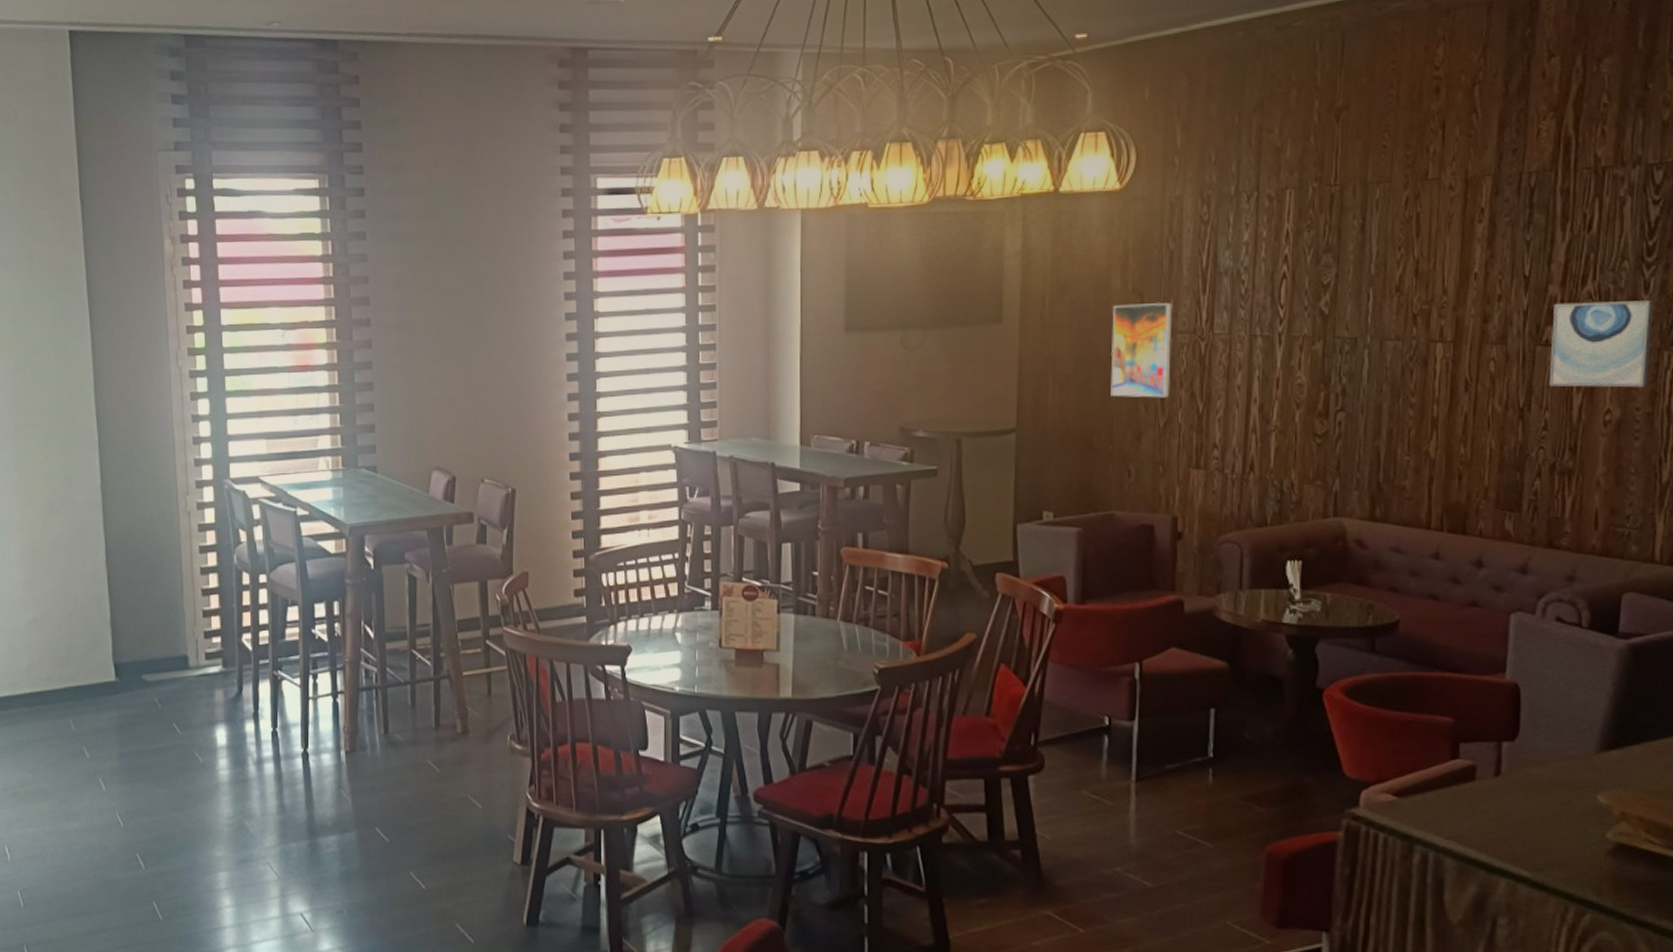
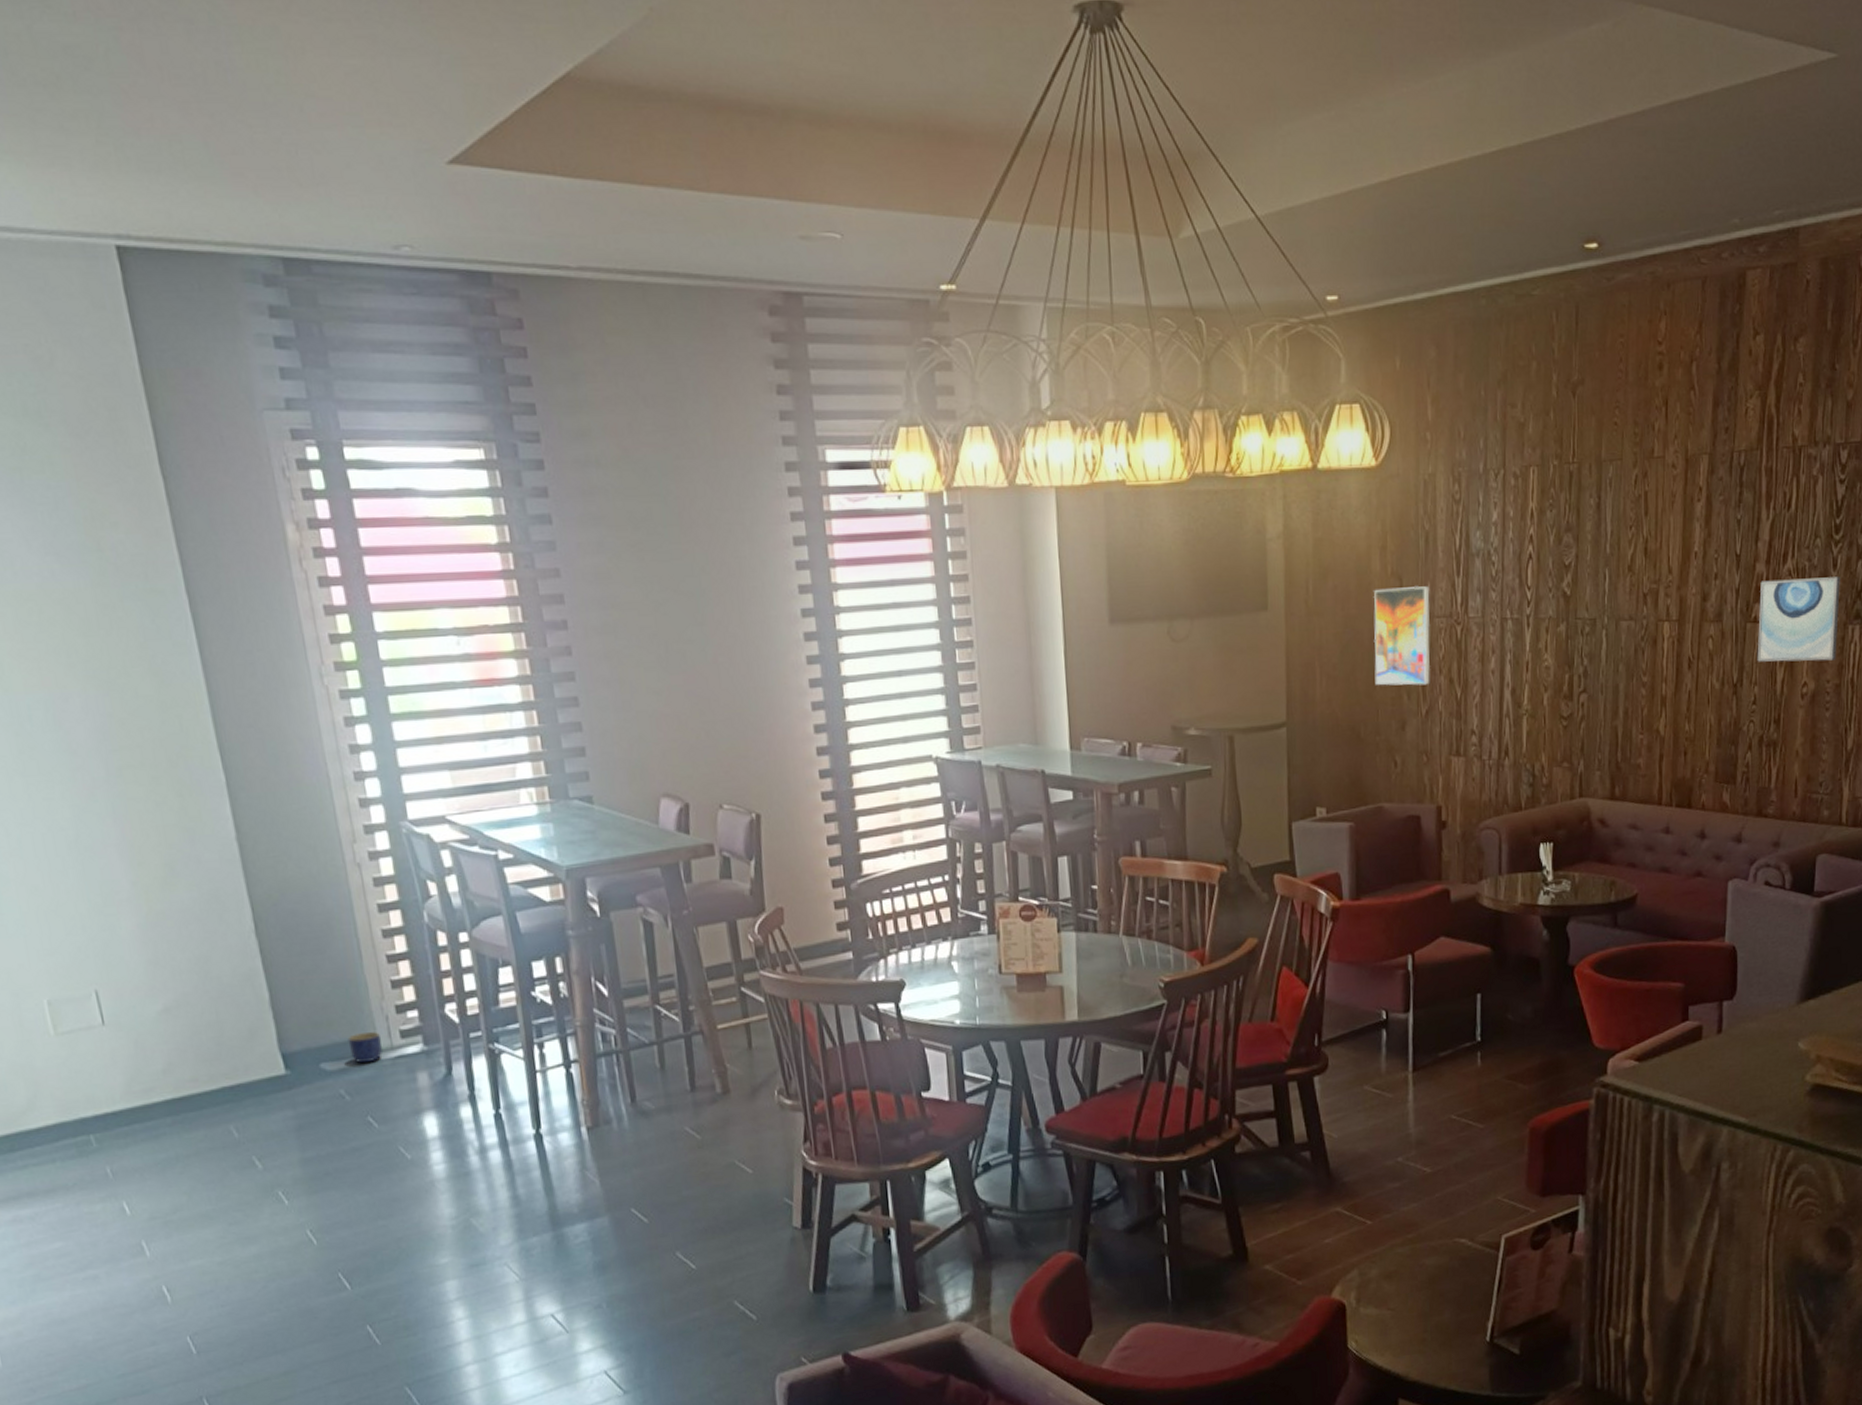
planter: none [165,652,190,677] -> present [347,1032,383,1063]

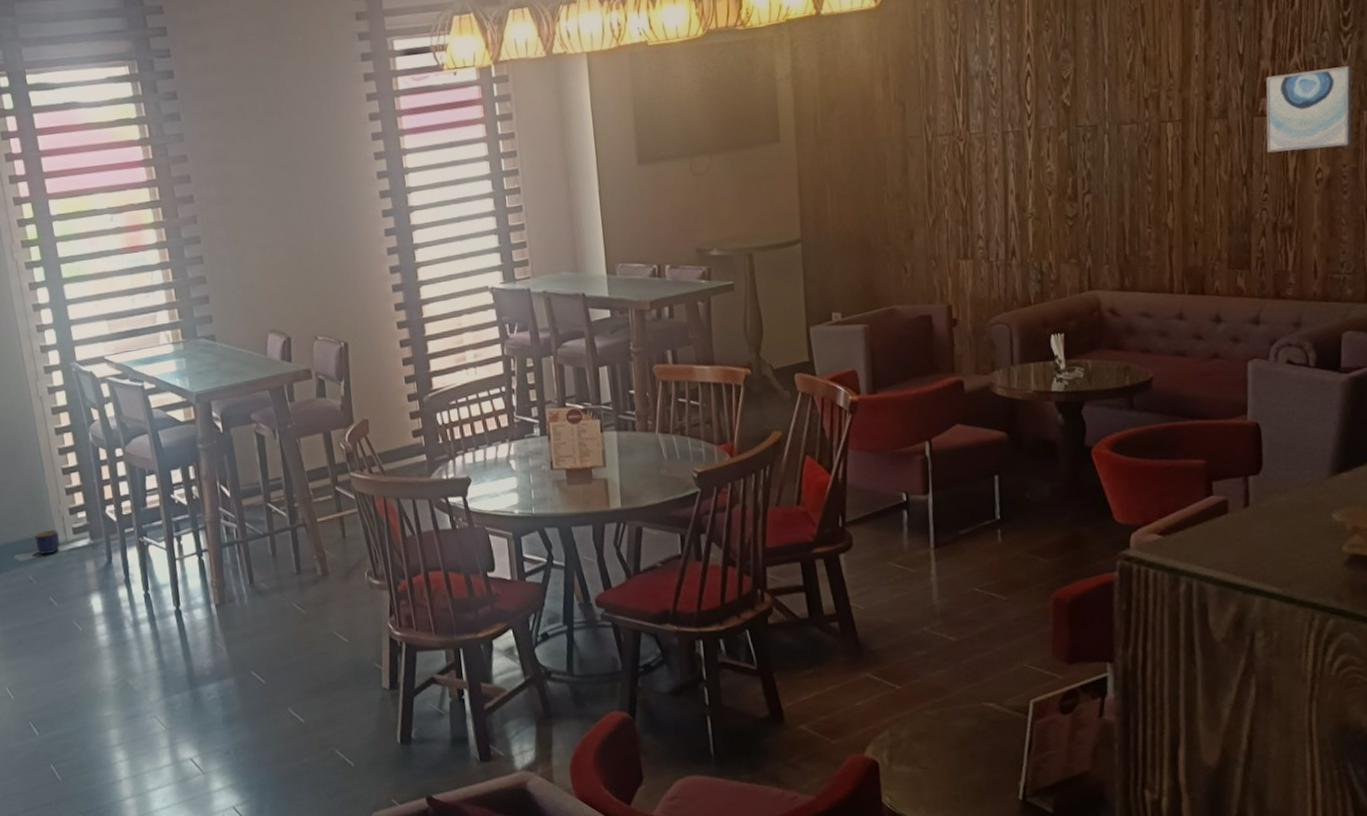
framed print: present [1374,586,1430,686] -> none [878,109,936,201]

